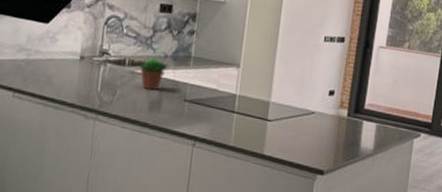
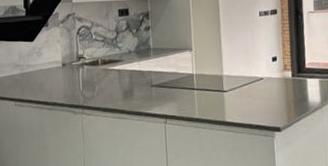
succulent plant: present [139,58,170,90] -> none [110,55,134,82]

